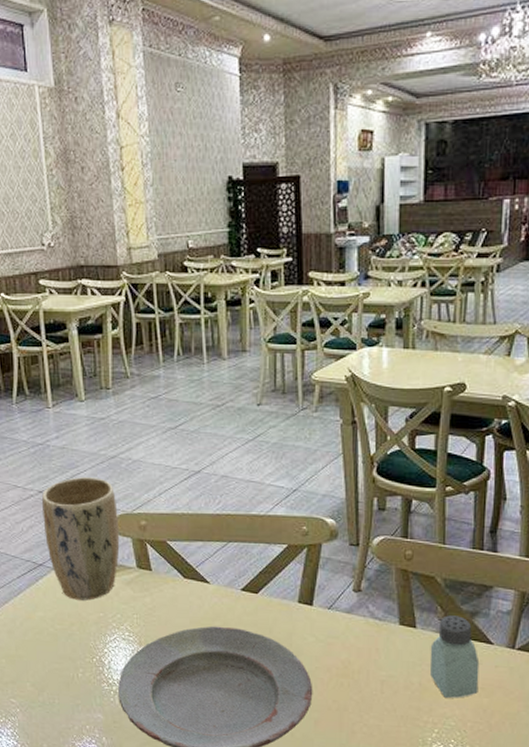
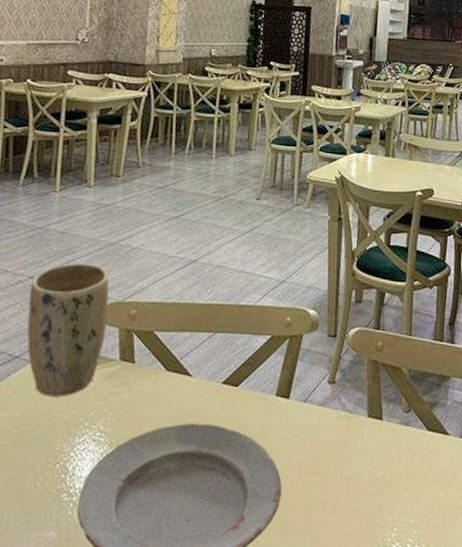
saltshaker: present [430,615,480,698] -> none [393,406,437,493]

